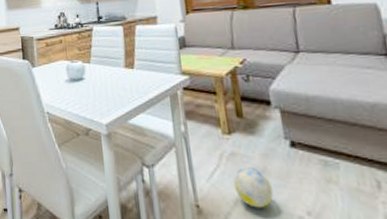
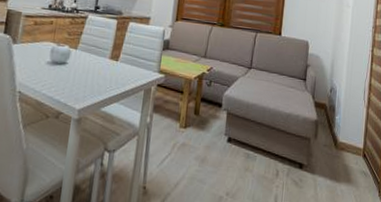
ball: present [233,167,273,208] -> none [178,156,207,190]

